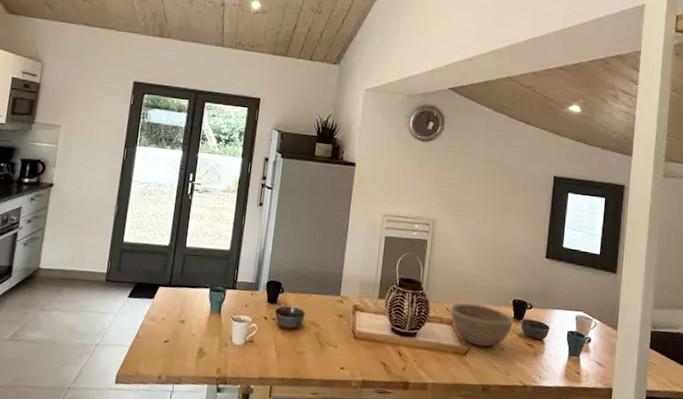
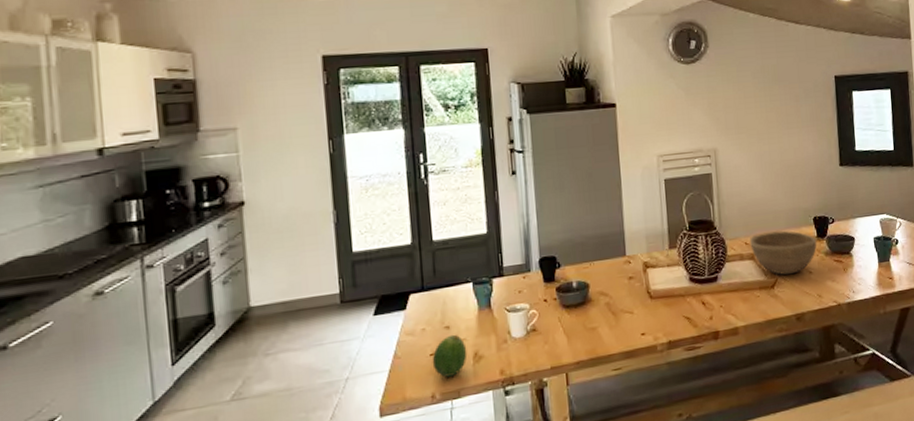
fruit: none [164,328,195,364] -> present [432,334,468,377]

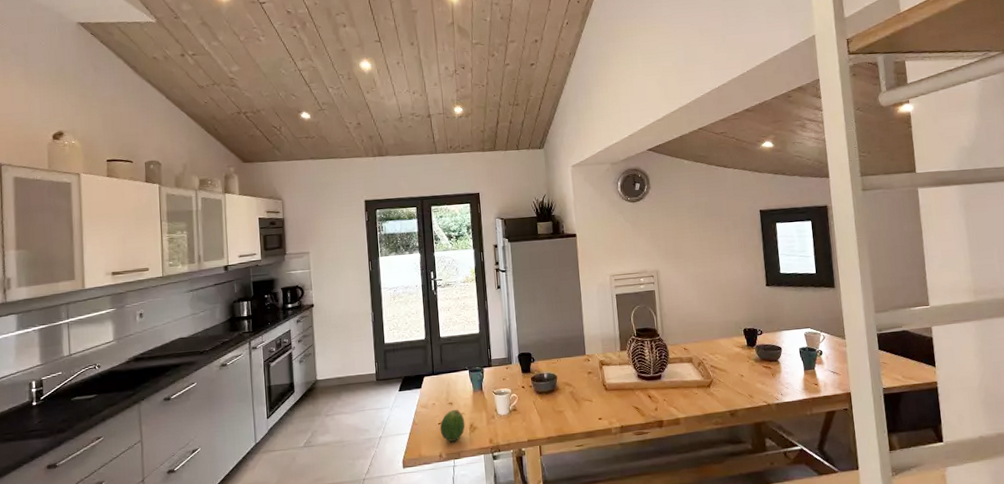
bowl: present [750,230,817,275] -> none [688,339,748,377]

